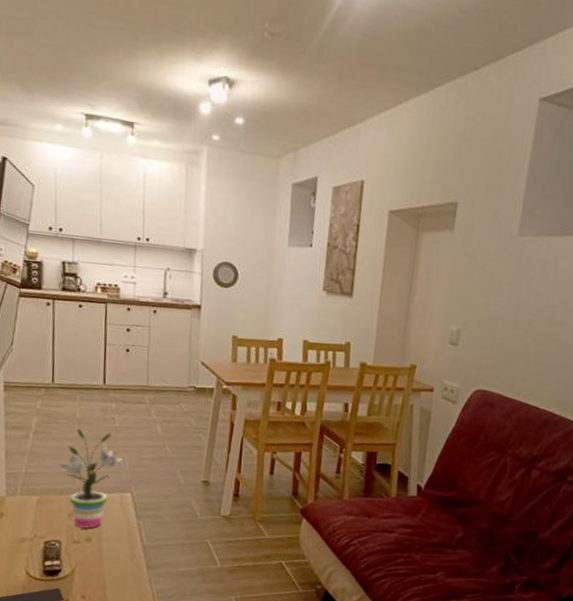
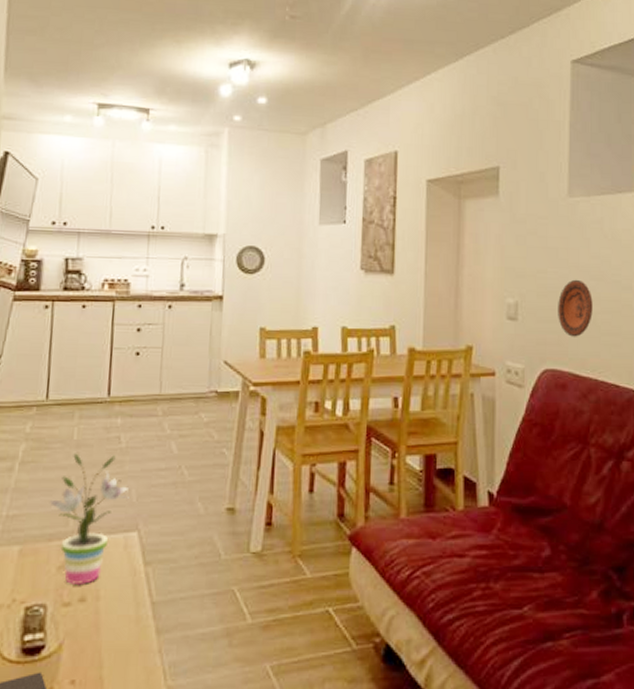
decorative plate: none [494,313,528,364] -> present [558,279,593,337]

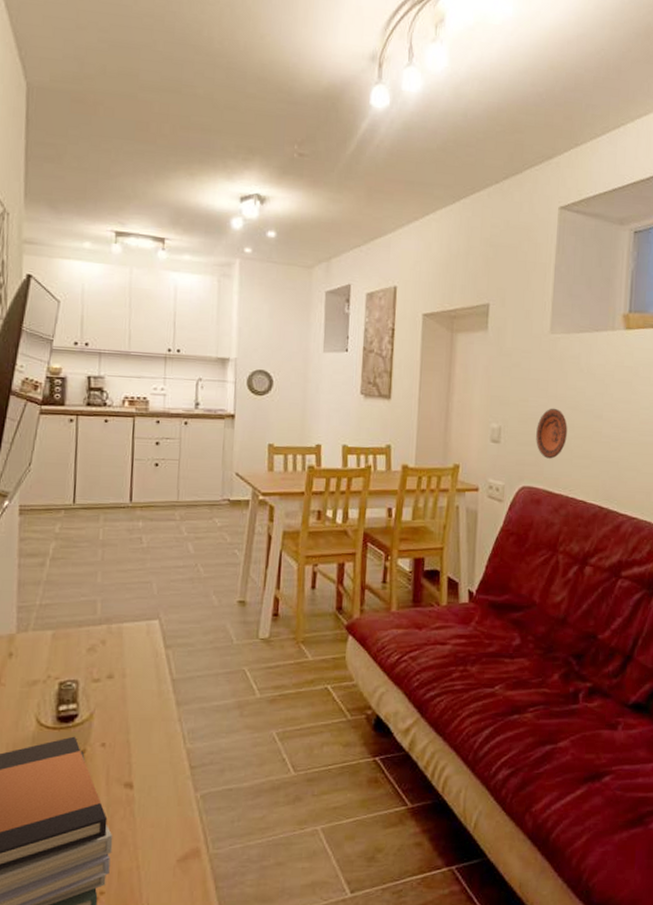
potted plant: present [49,453,130,586] -> none [78,551,151,665]

